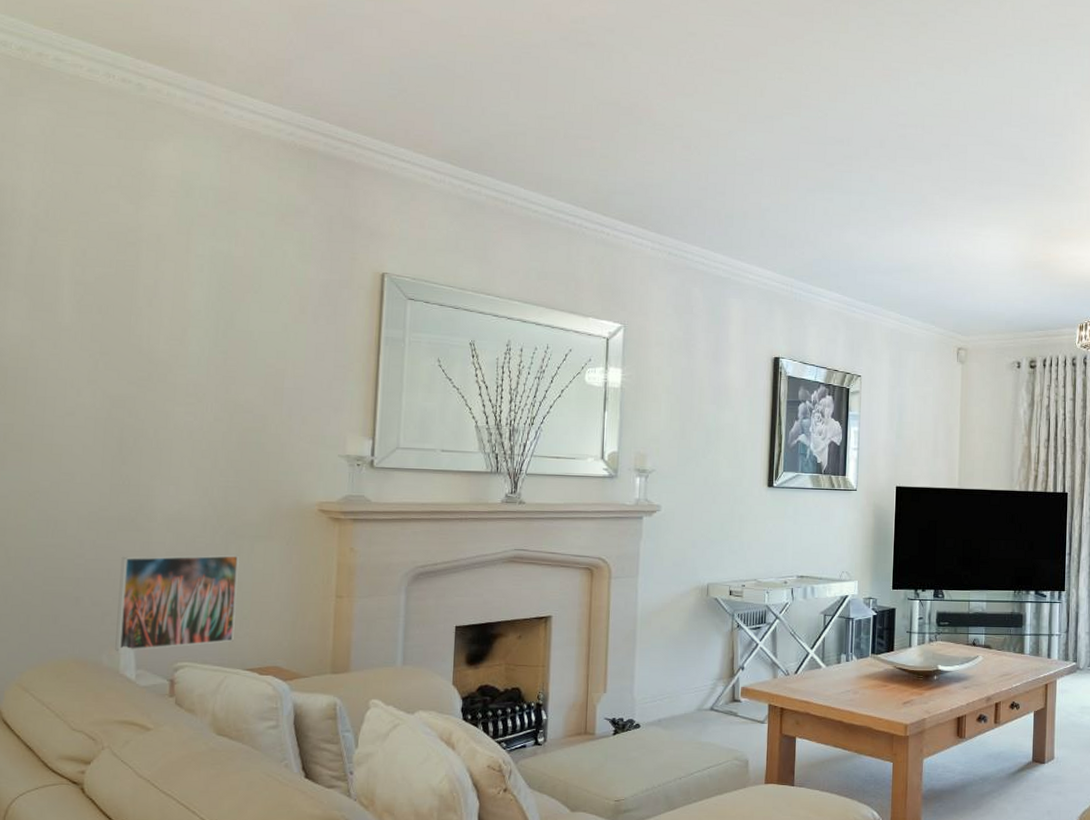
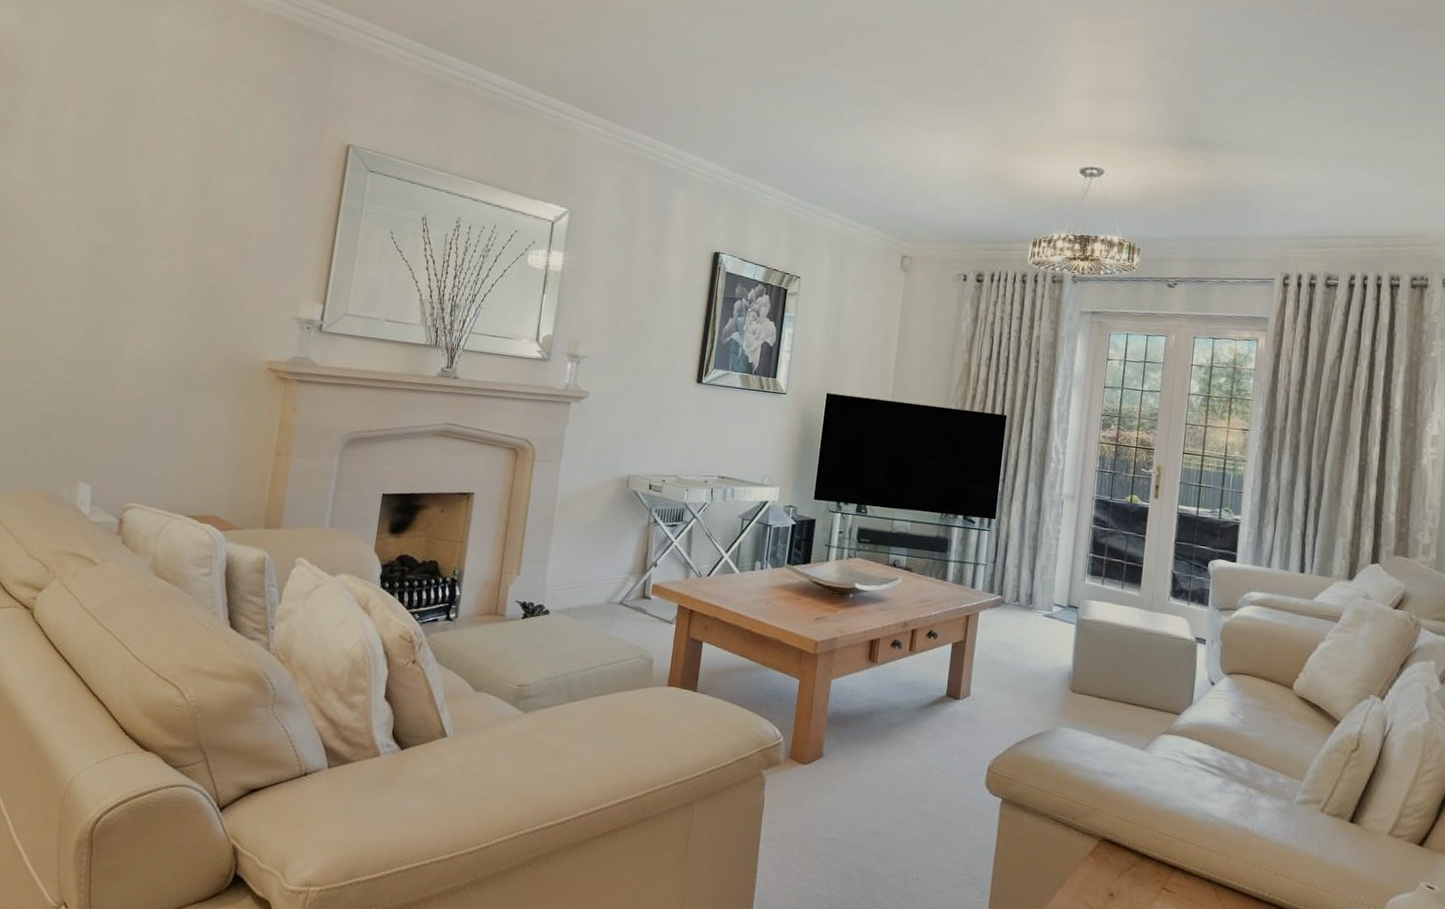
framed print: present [115,554,239,651] -> none [74,397,192,488]

